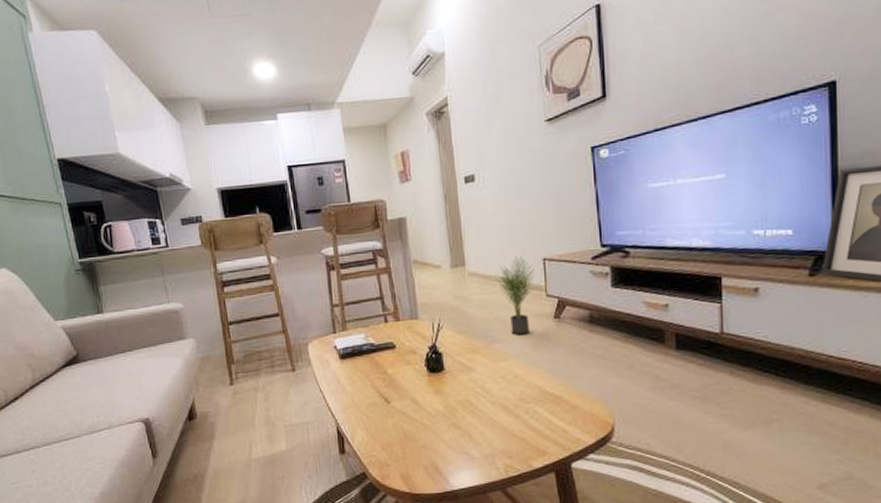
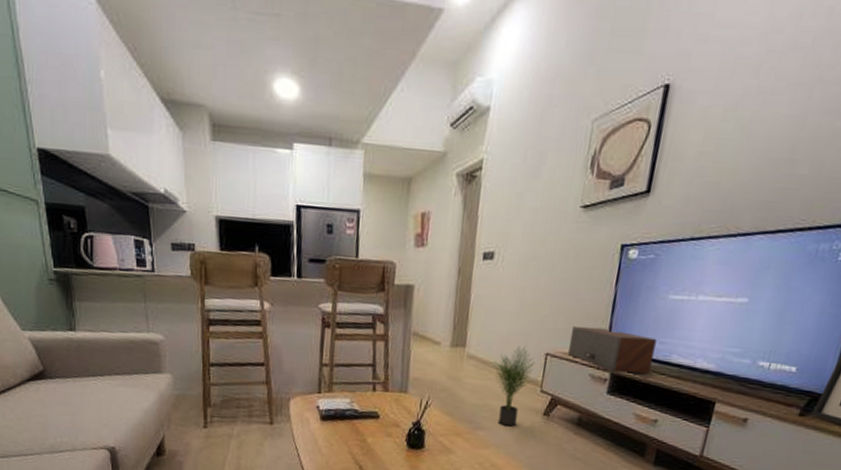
speaker: none [562,225,648,266] -> present [568,326,657,375]

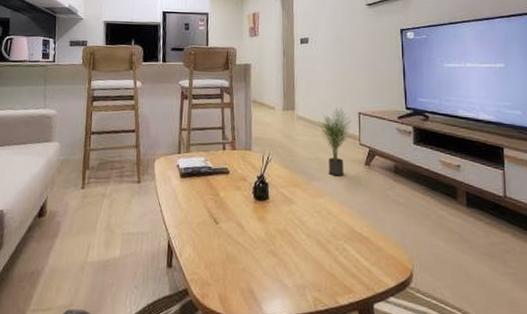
speaker: present [568,326,657,375] -> none [375,90,444,127]

